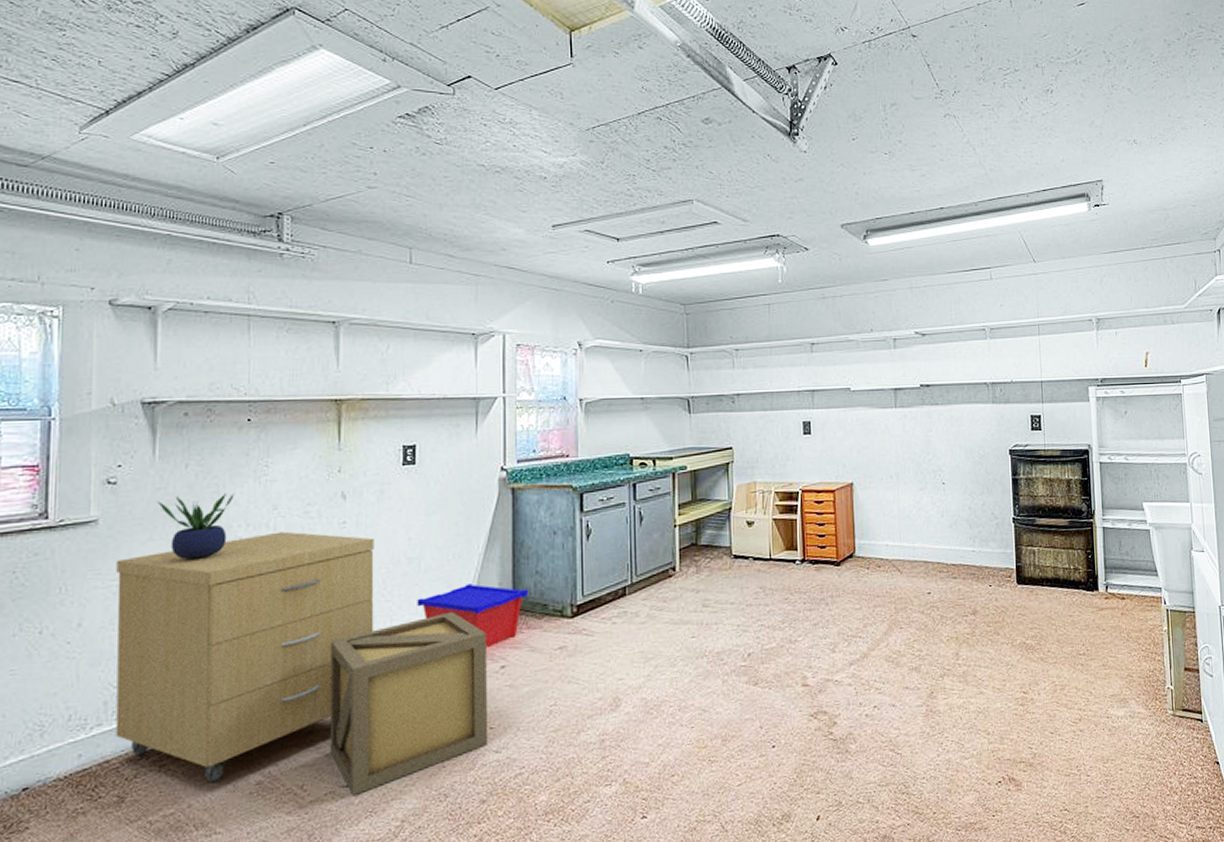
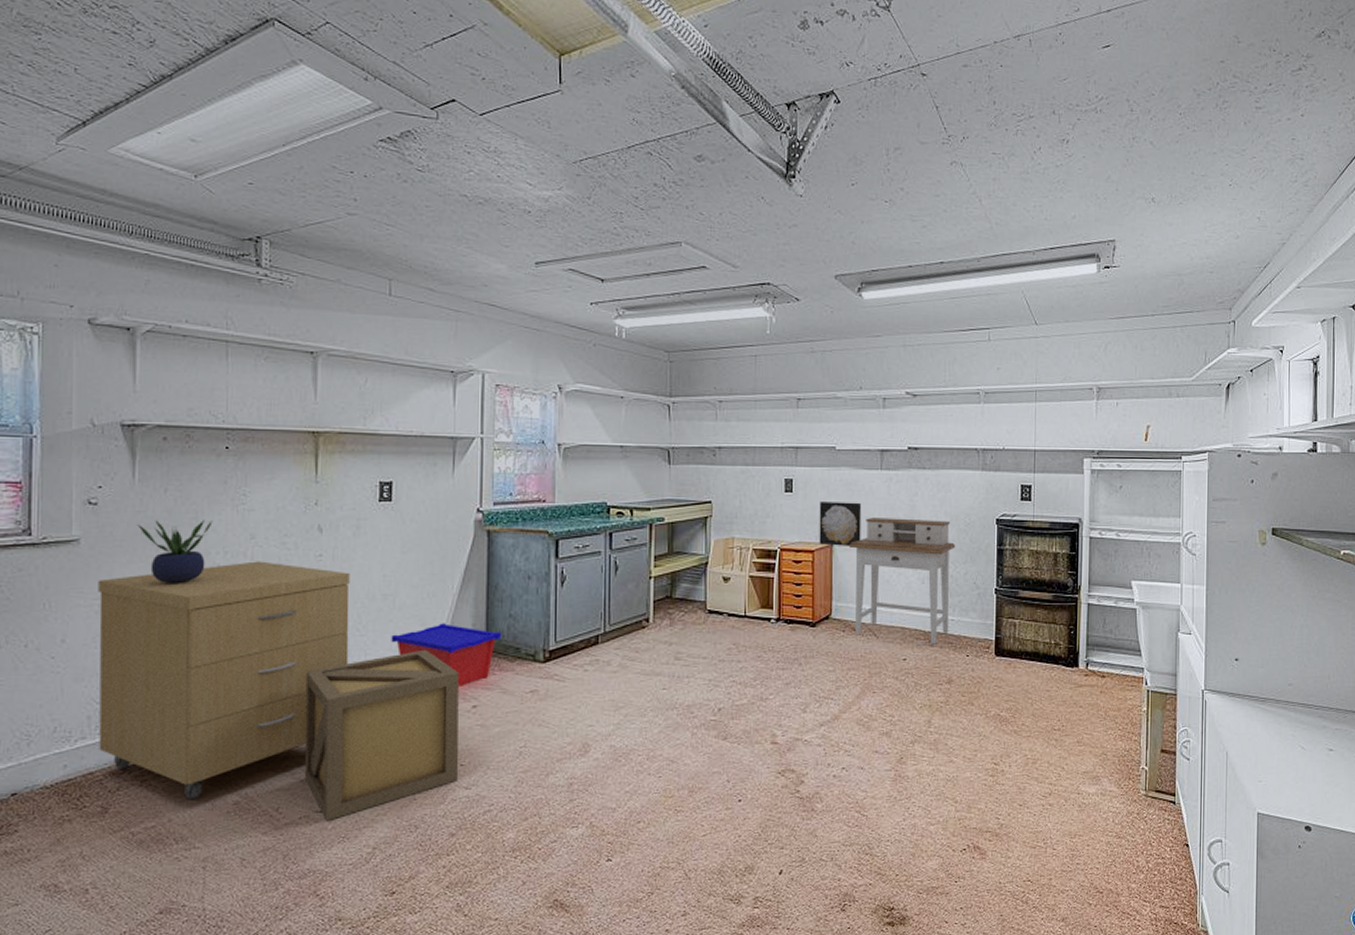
wall art: none [838,440,880,485] -> present [819,502,862,546]
desk: none [868,453,972,577] -> present [848,516,956,644]

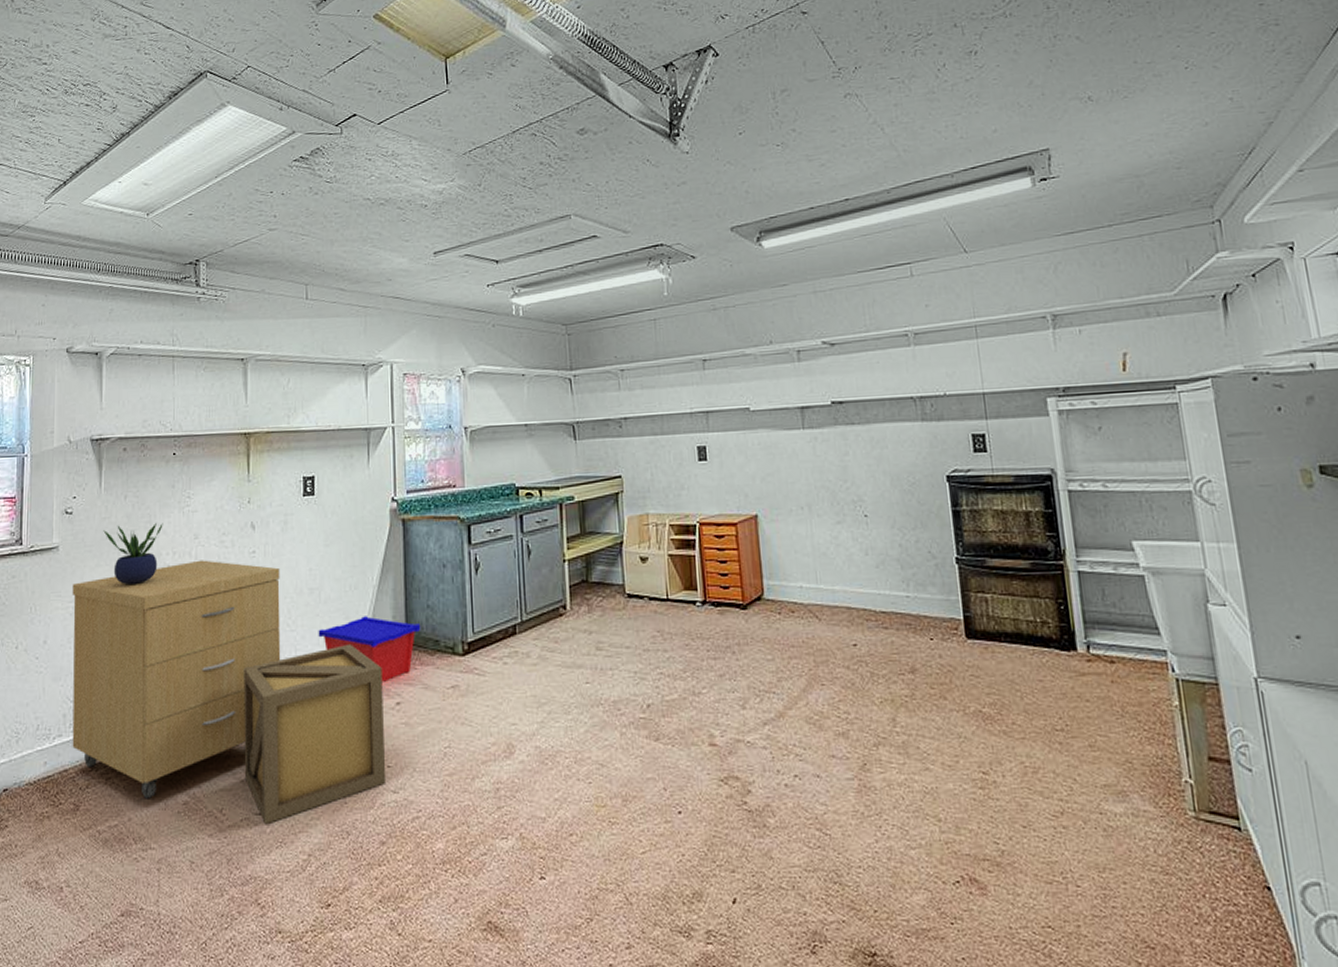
wall art: present [819,502,862,546] -> none [738,466,789,517]
desk: present [848,516,956,644] -> none [775,481,905,627]

